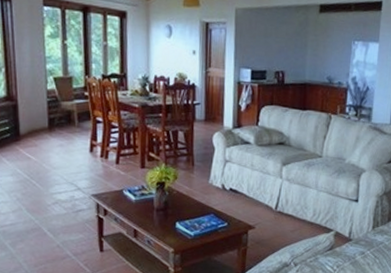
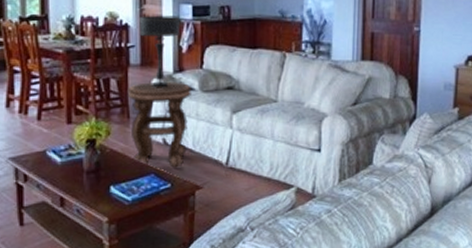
side table: none [192,135,248,210] -> present [127,81,191,168]
table lamp: none [204,77,240,141] -> present [139,15,180,88]

